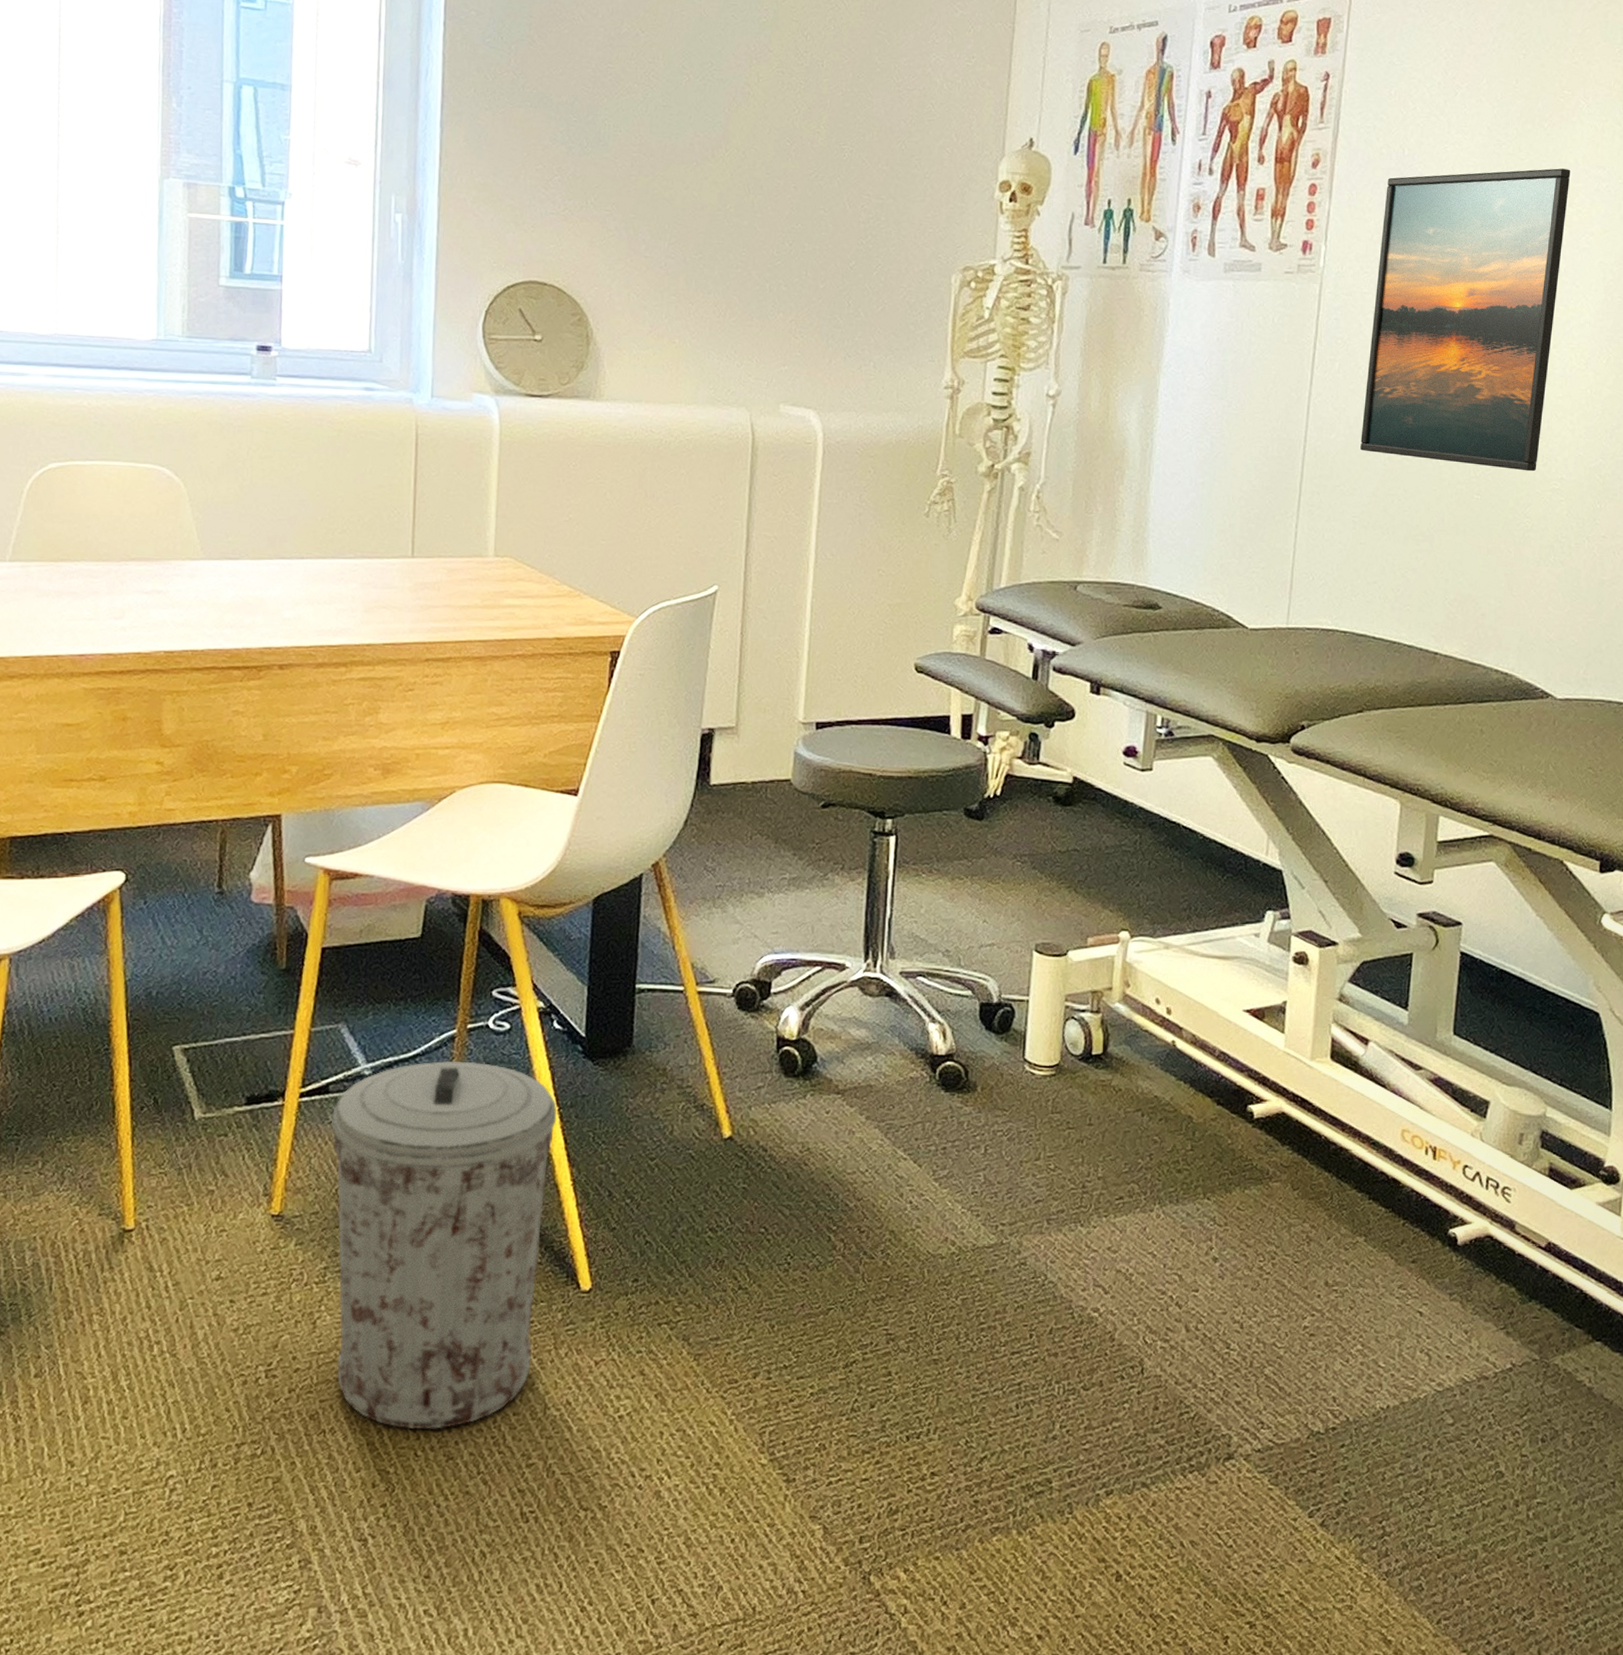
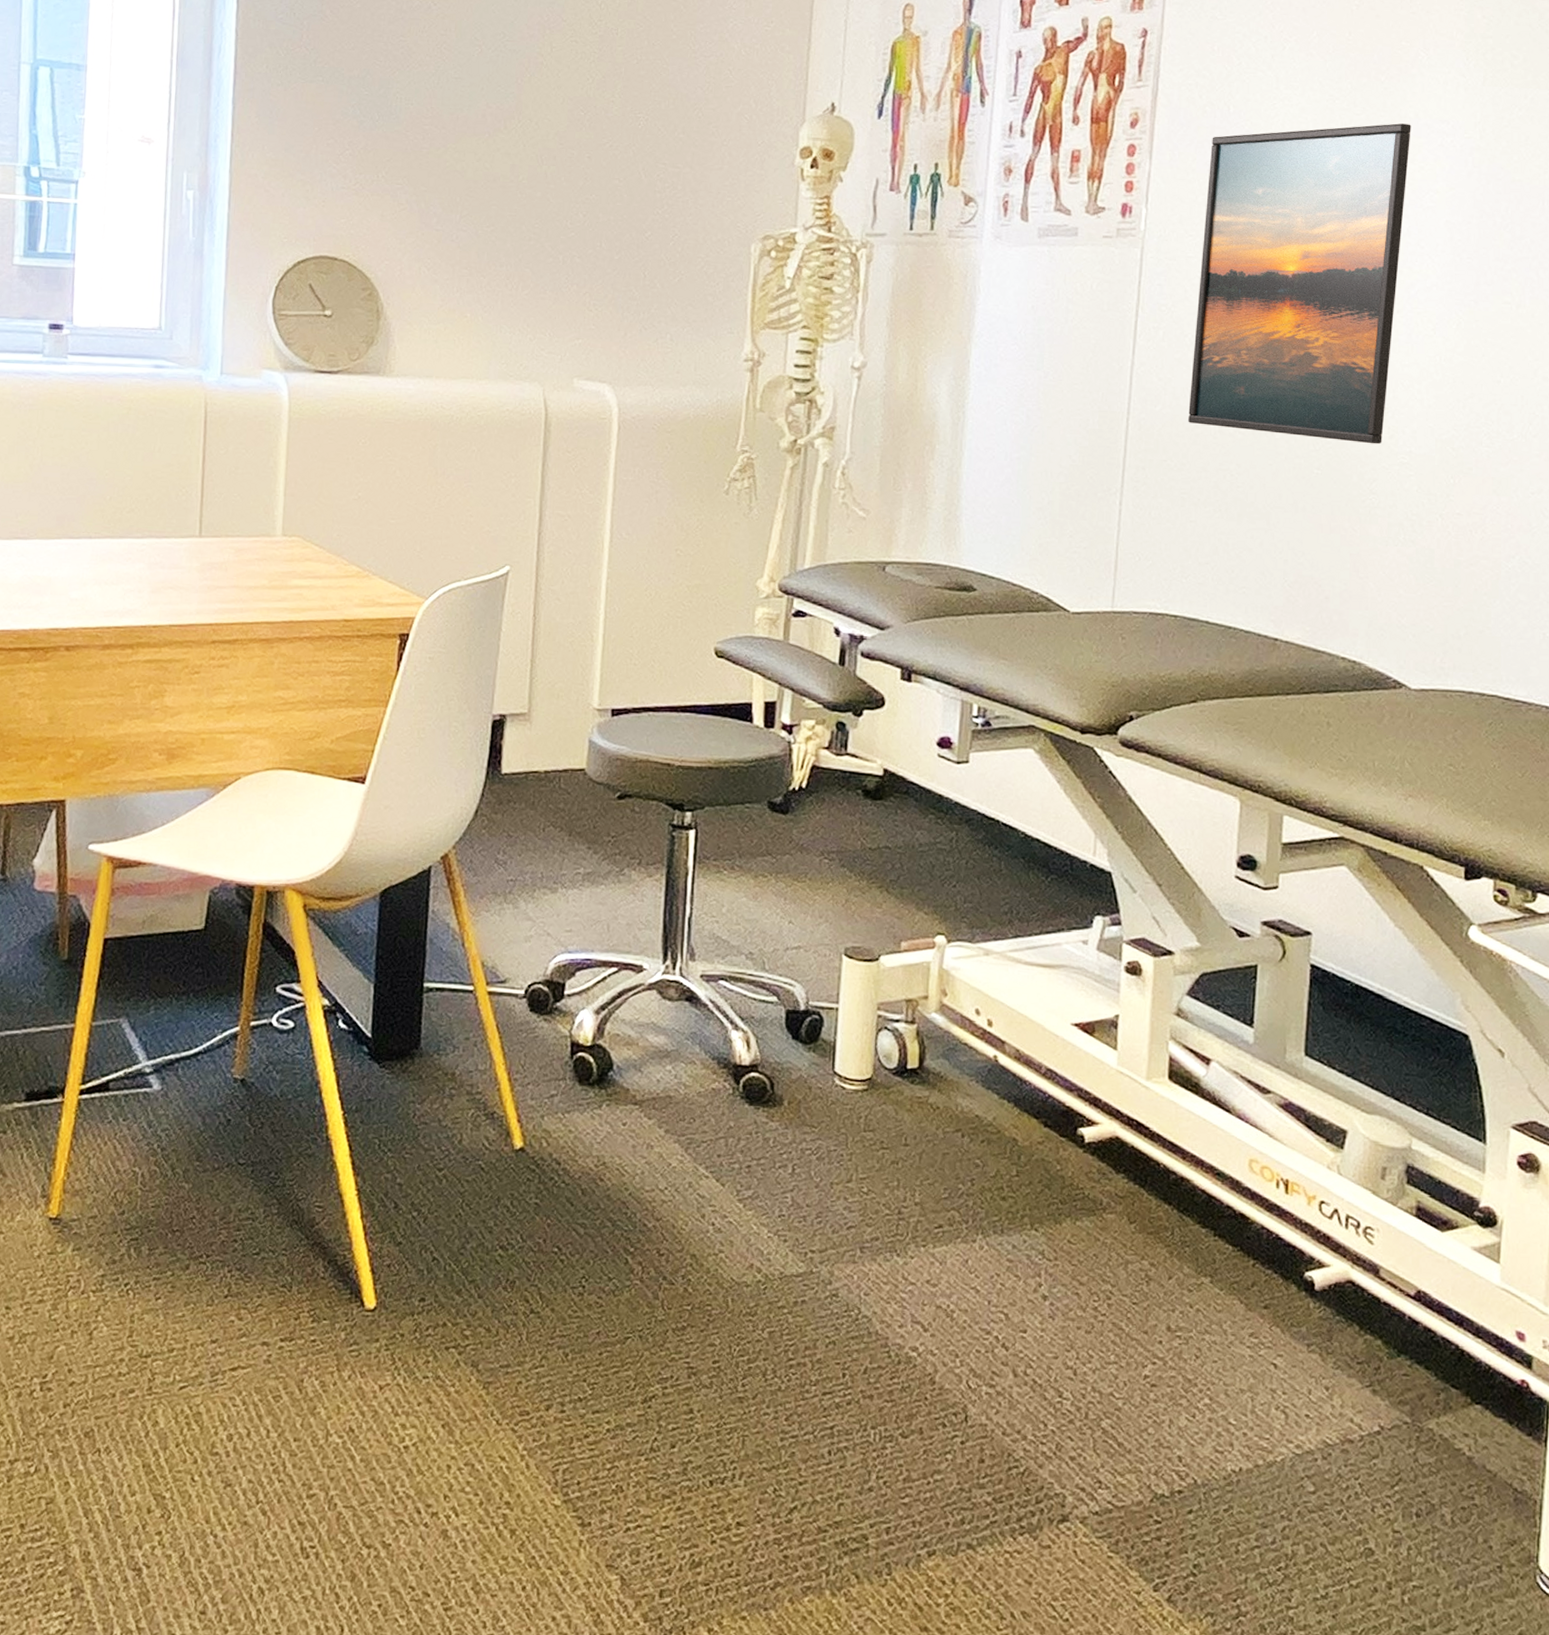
trash can: present [331,1061,557,1430] -> none [110,1060,342,1454]

